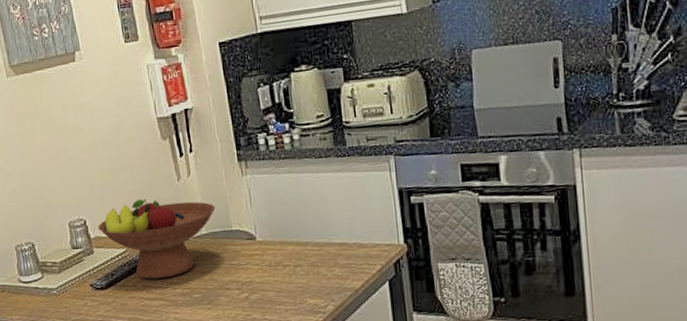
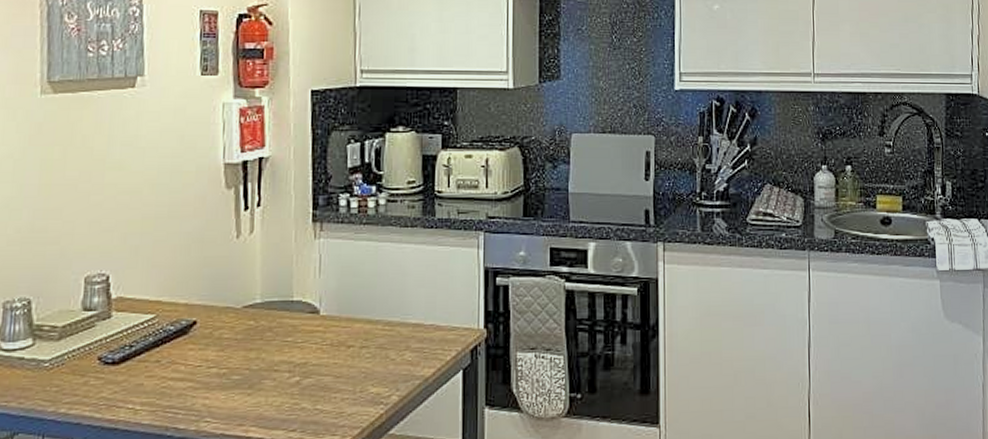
fruit bowl: present [98,199,216,280] -> none [124,256,277,355]

